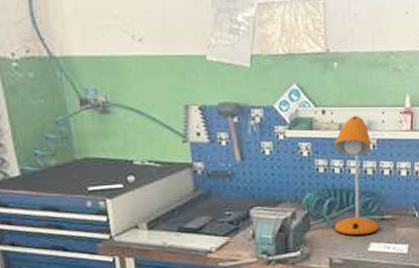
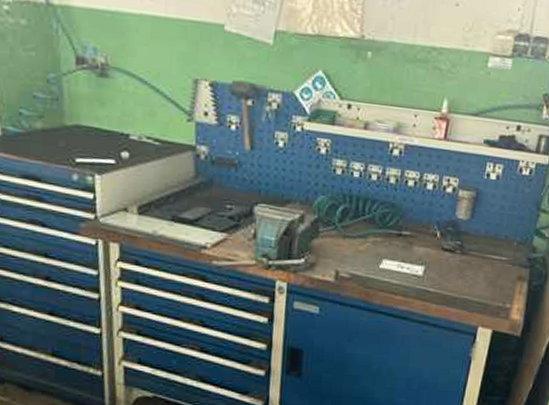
desk lamp: present [334,115,378,237] -> none [345,114,398,251]

